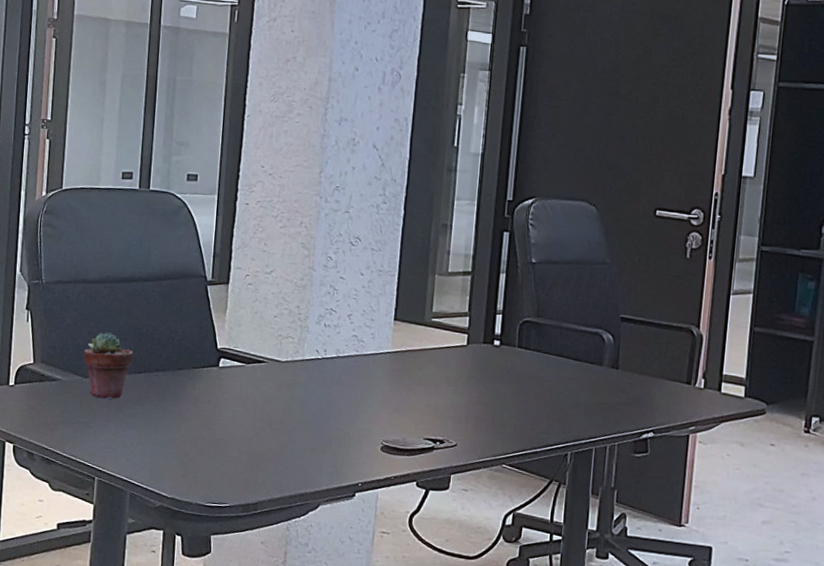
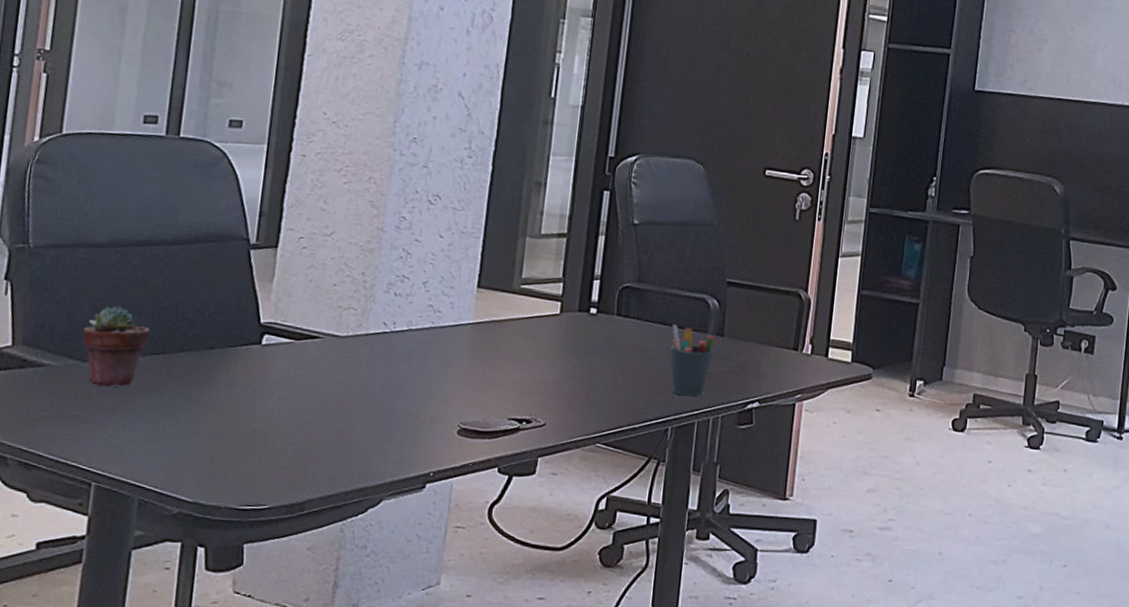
pen holder: none [568,357,610,425] -> present [670,325,715,397]

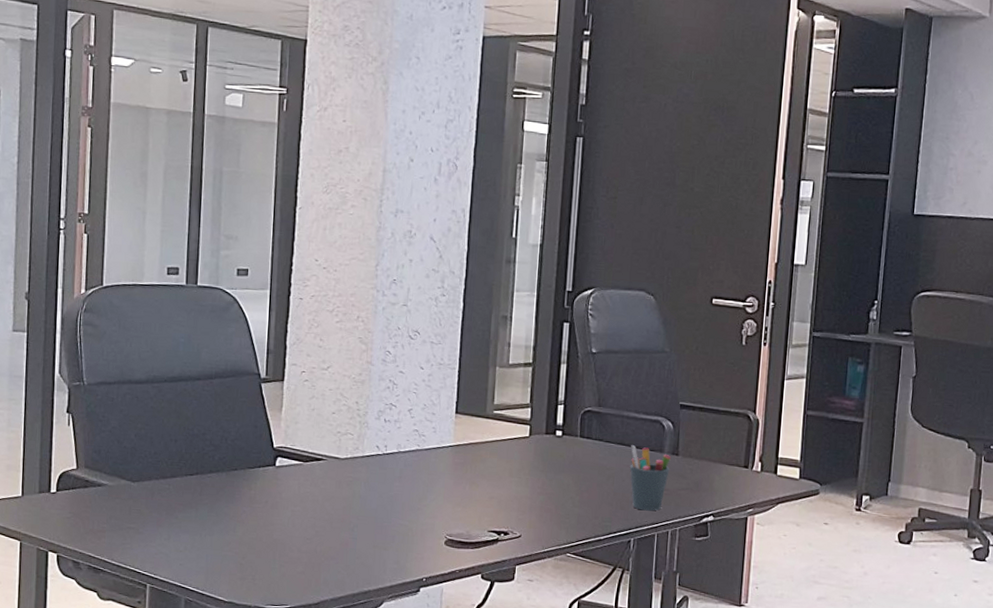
potted succulent: present [82,306,150,388] -> none [131,434,185,504]

